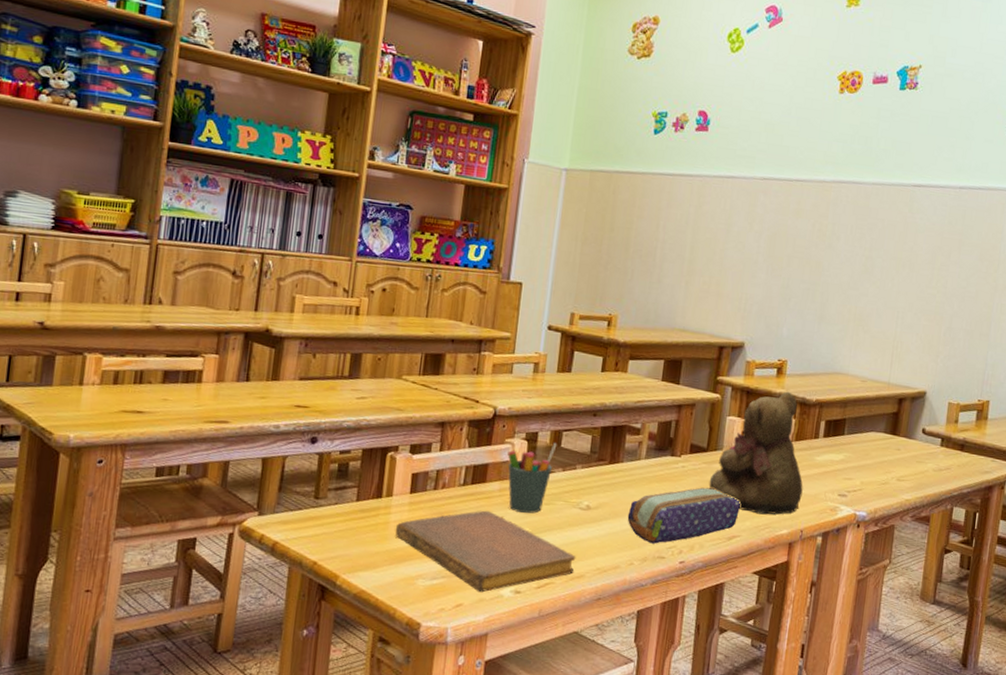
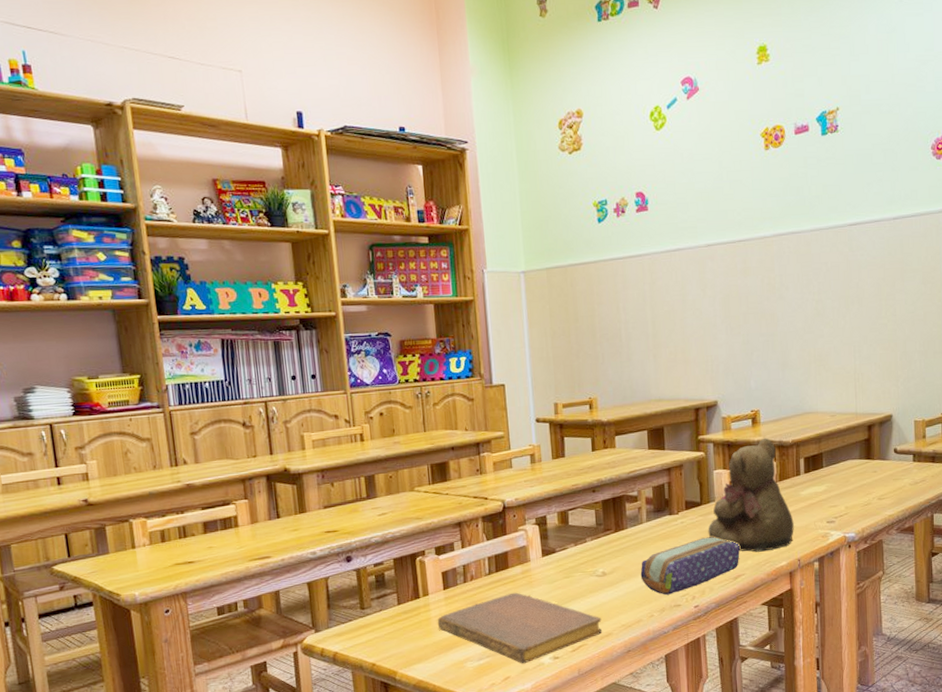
pen holder: present [507,442,557,514] -> none [523,522,566,589]

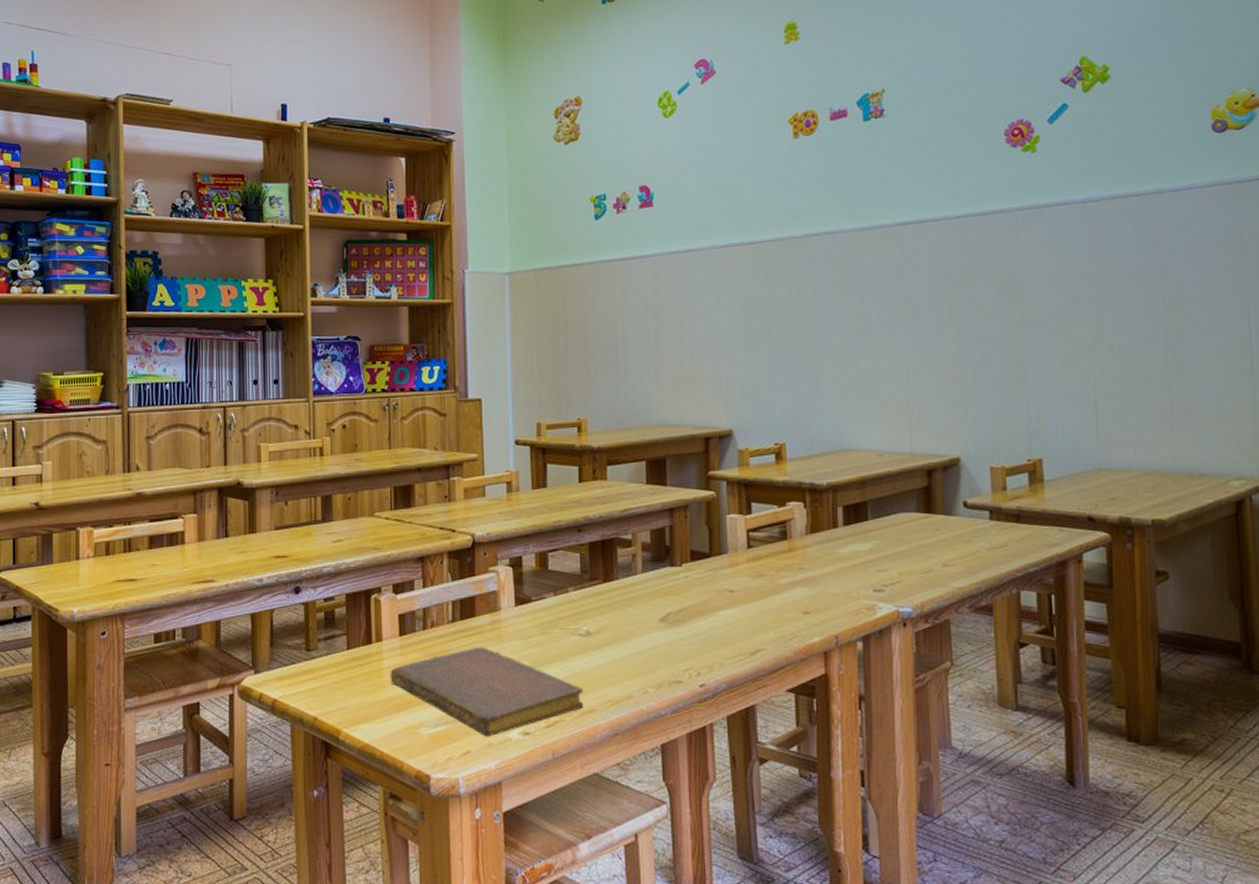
pencil case: present [640,537,740,595] -> none [633,598,759,667]
teddy bear: present [708,438,794,552] -> none [718,478,830,622]

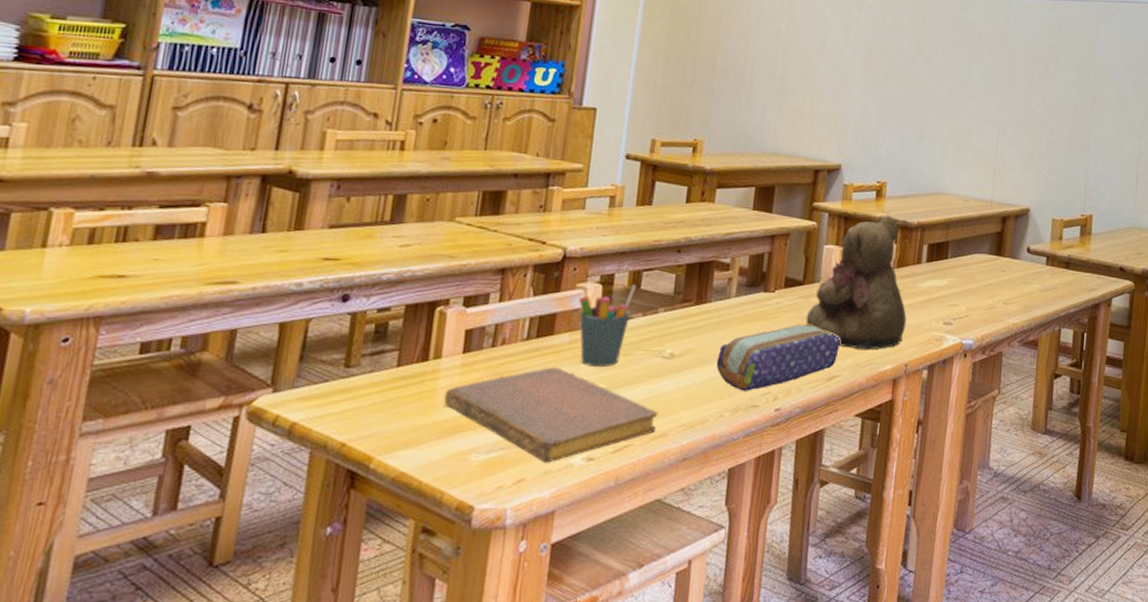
pen holder: none [493,565,544,645] -> present [579,284,636,367]
pencil case: none [633,598,759,667] -> present [716,324,840,391]
teddy bear: none [718,478,830,622] -> present [805,215,907,350]

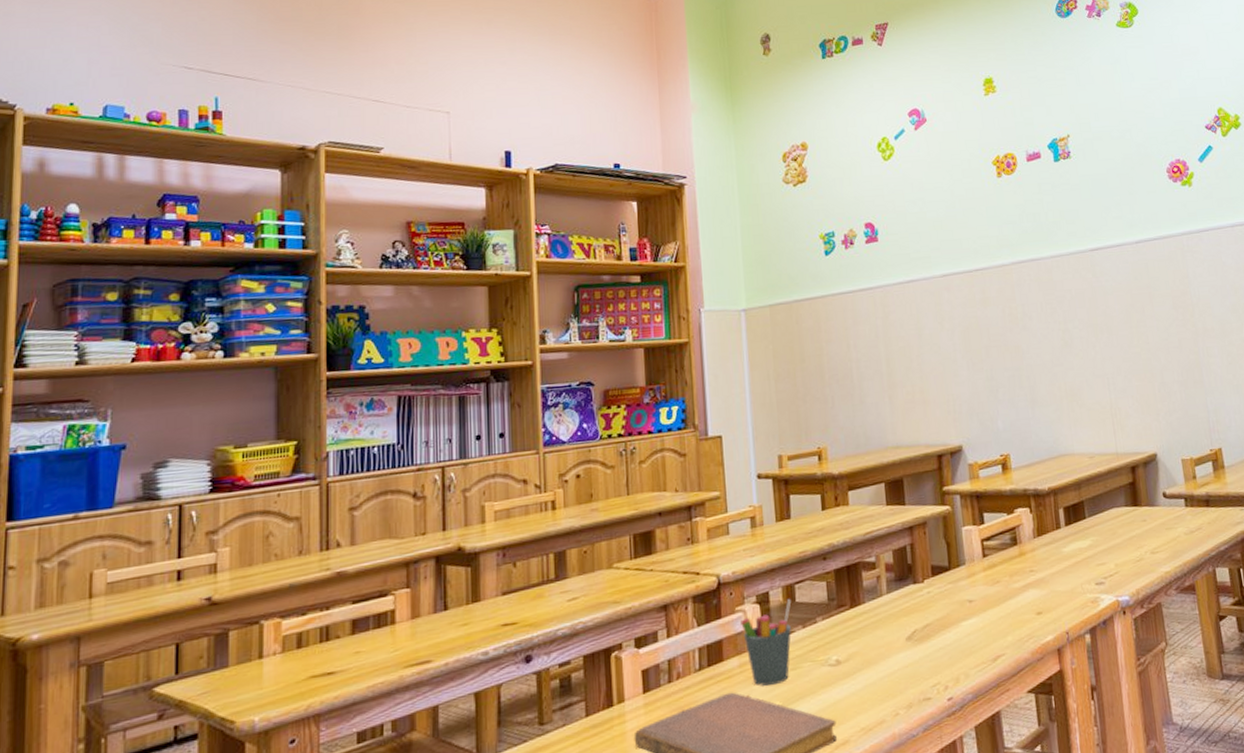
pencil case: present [716,324,840,391] -> none [881,608,998,686]
teddy bear: present [805,215,907,350] -> none [959,486,1059,626]

